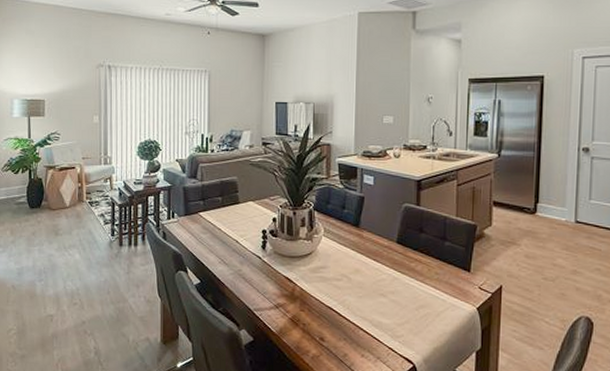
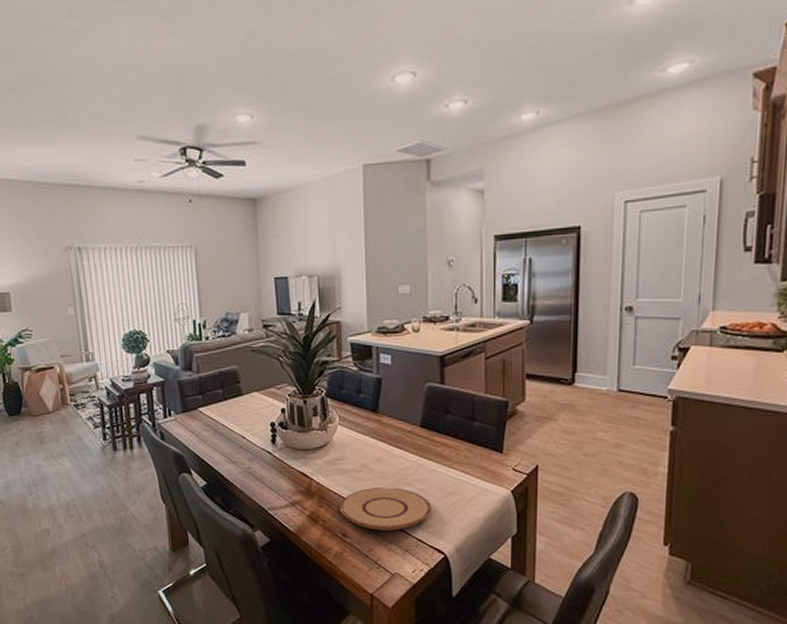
plate: none [319,296,403,338] -> present [339,487,431,531]

